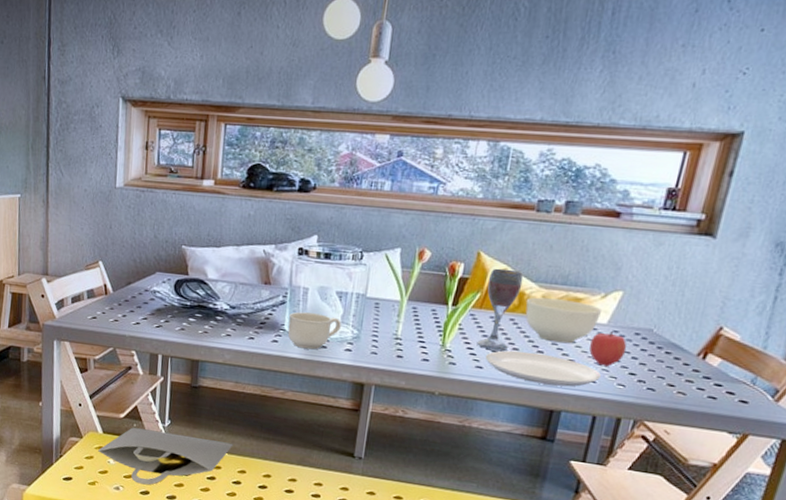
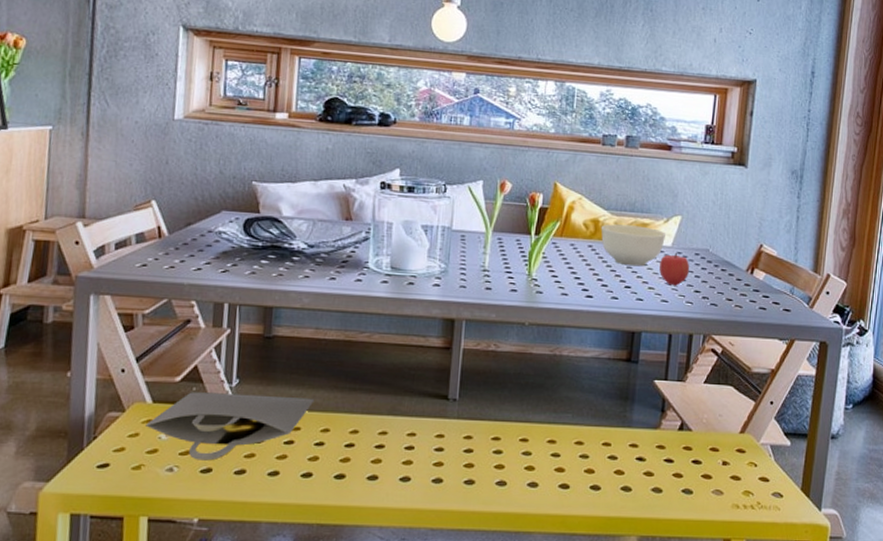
teacup: present [287,311,341,350] -> none [372,247,428,287]
cup: present [476,268,524,351] -> none [560,198,597,277]
plate: present [486,350,602,387] -> none [570,276,672,308]

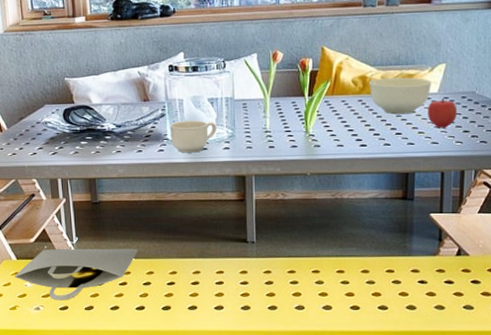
teacup: none [372,247,428,287] -> present [170,120,217,153]

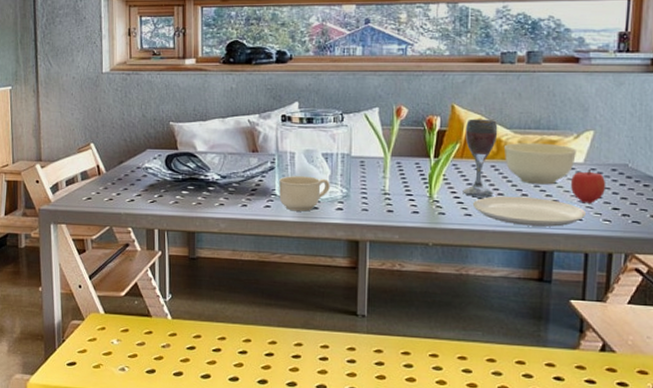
tote bag: present [14,248,139,301] -> none [101,305,236,363]
cup: none [334,58,363,130] -> present [462,119,498,198]
plate: none [344,125,442,152] -> present [473,196,587,227]

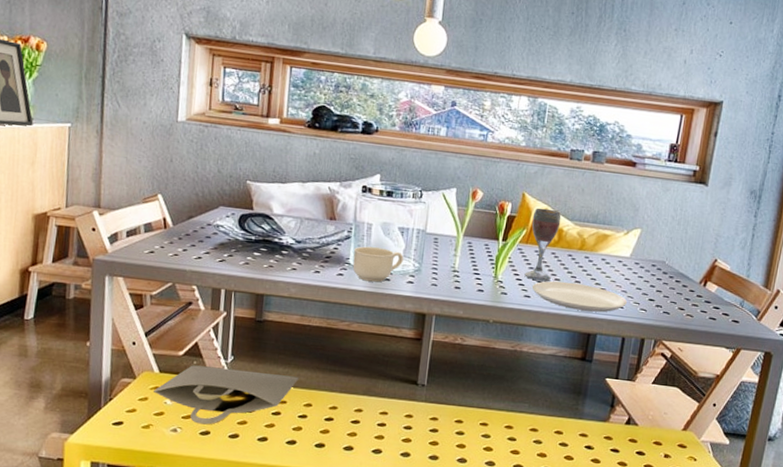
tote bag: none [101,305,236,363] -> present [154,365,299,425]
bowl: present [503,143,576,185] -> none [564,233,625,275]
fruit: present [571,170,606,204] -> none [617,263,646,294]

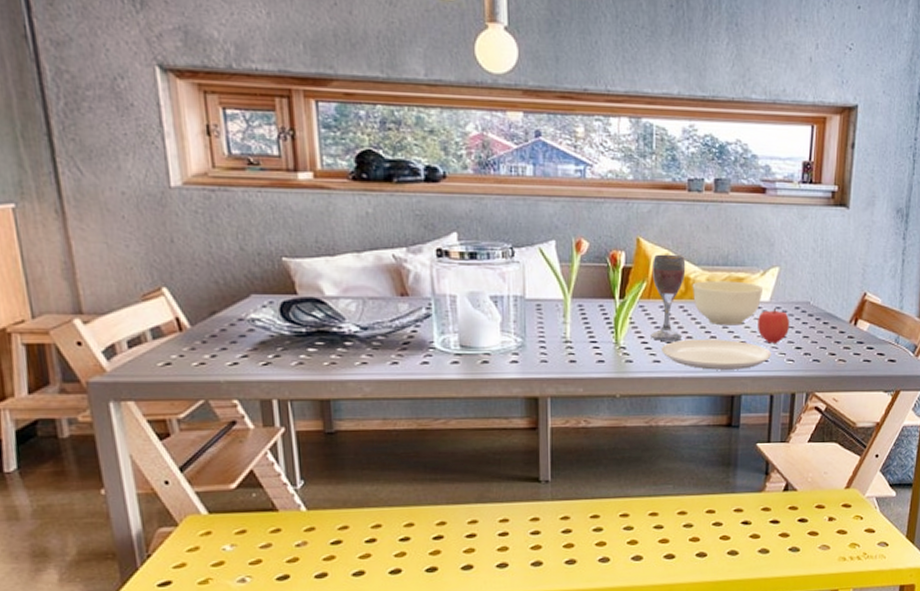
tote bag: present [154,365,299,425] -> none [205,493,393,568]
teacup: present [352,246,404,283] -> none [438,324,501,367]
bowl: none [564,233,625,275] -> present [692,281,762,326]
fruit: none [617,263,646,294] -> present [758,308,790,344]

